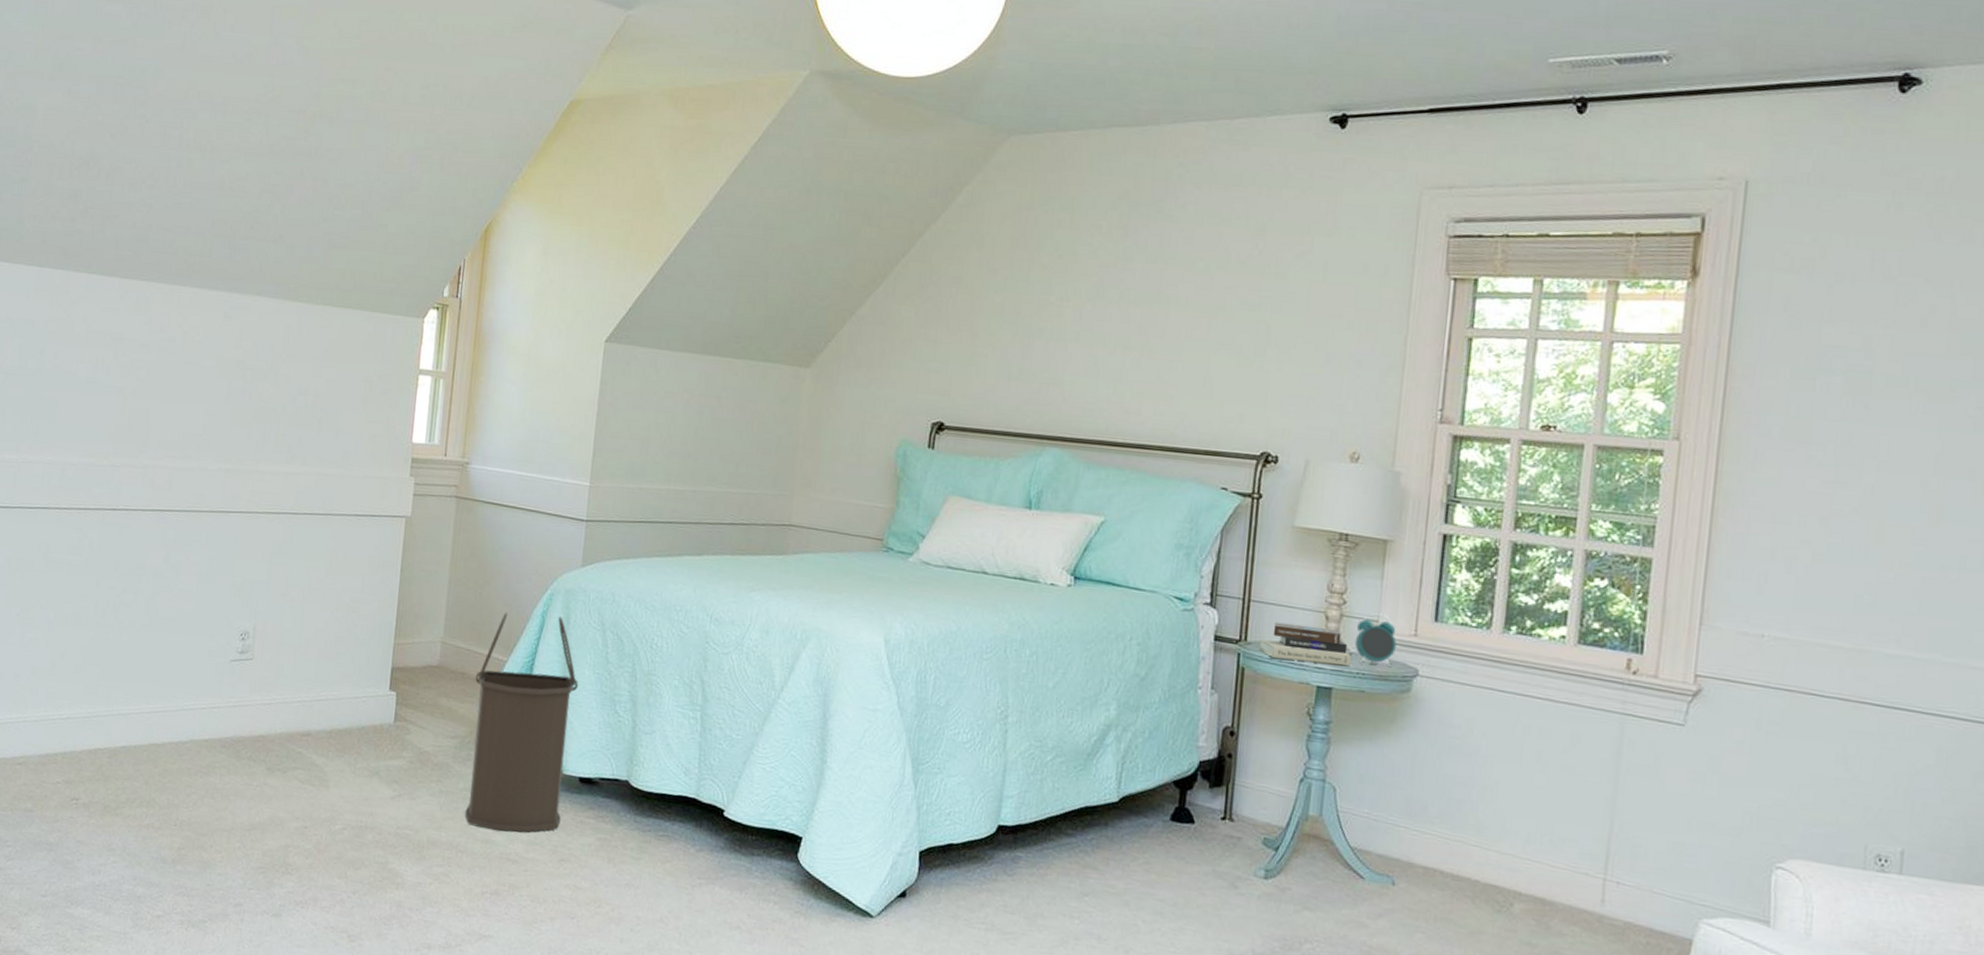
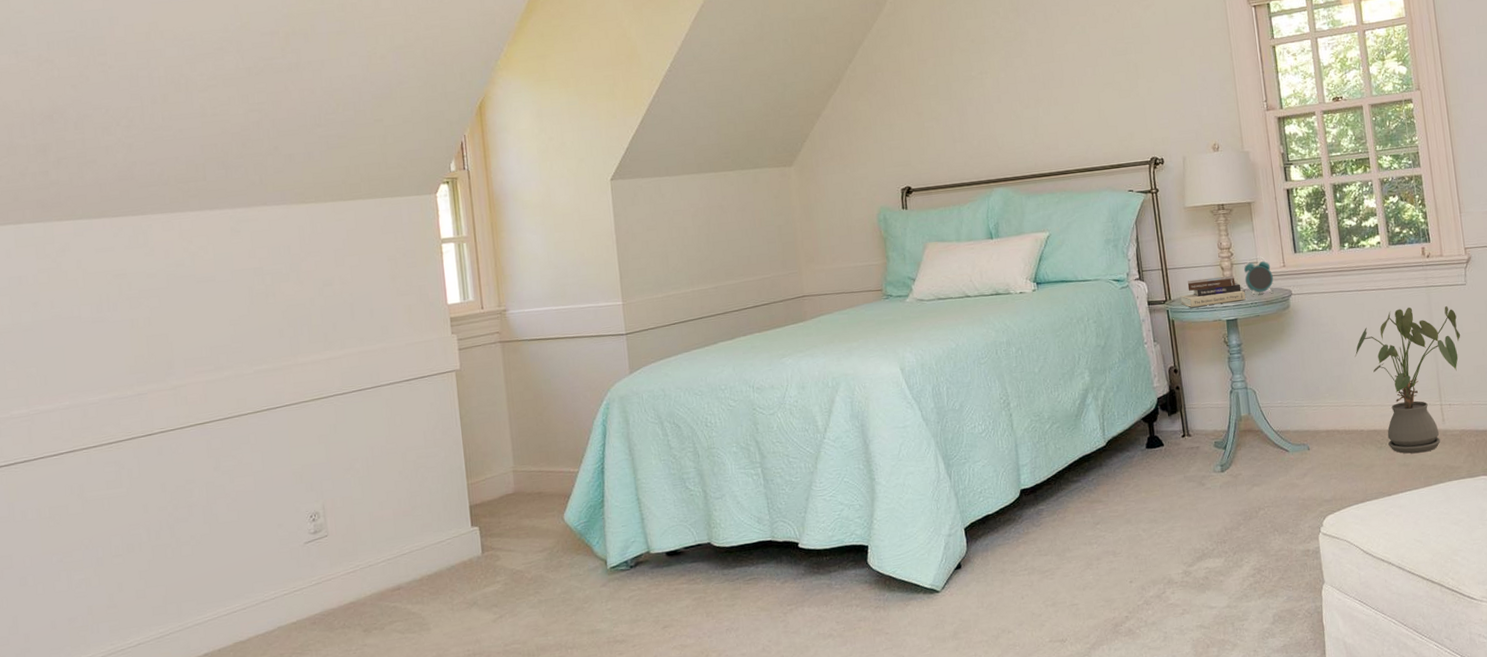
basket: present [465,612,578,833] -> none [551,421,657,622]
house plant: none [1489,733,1659,937] -> present [1354,306,1461,454]

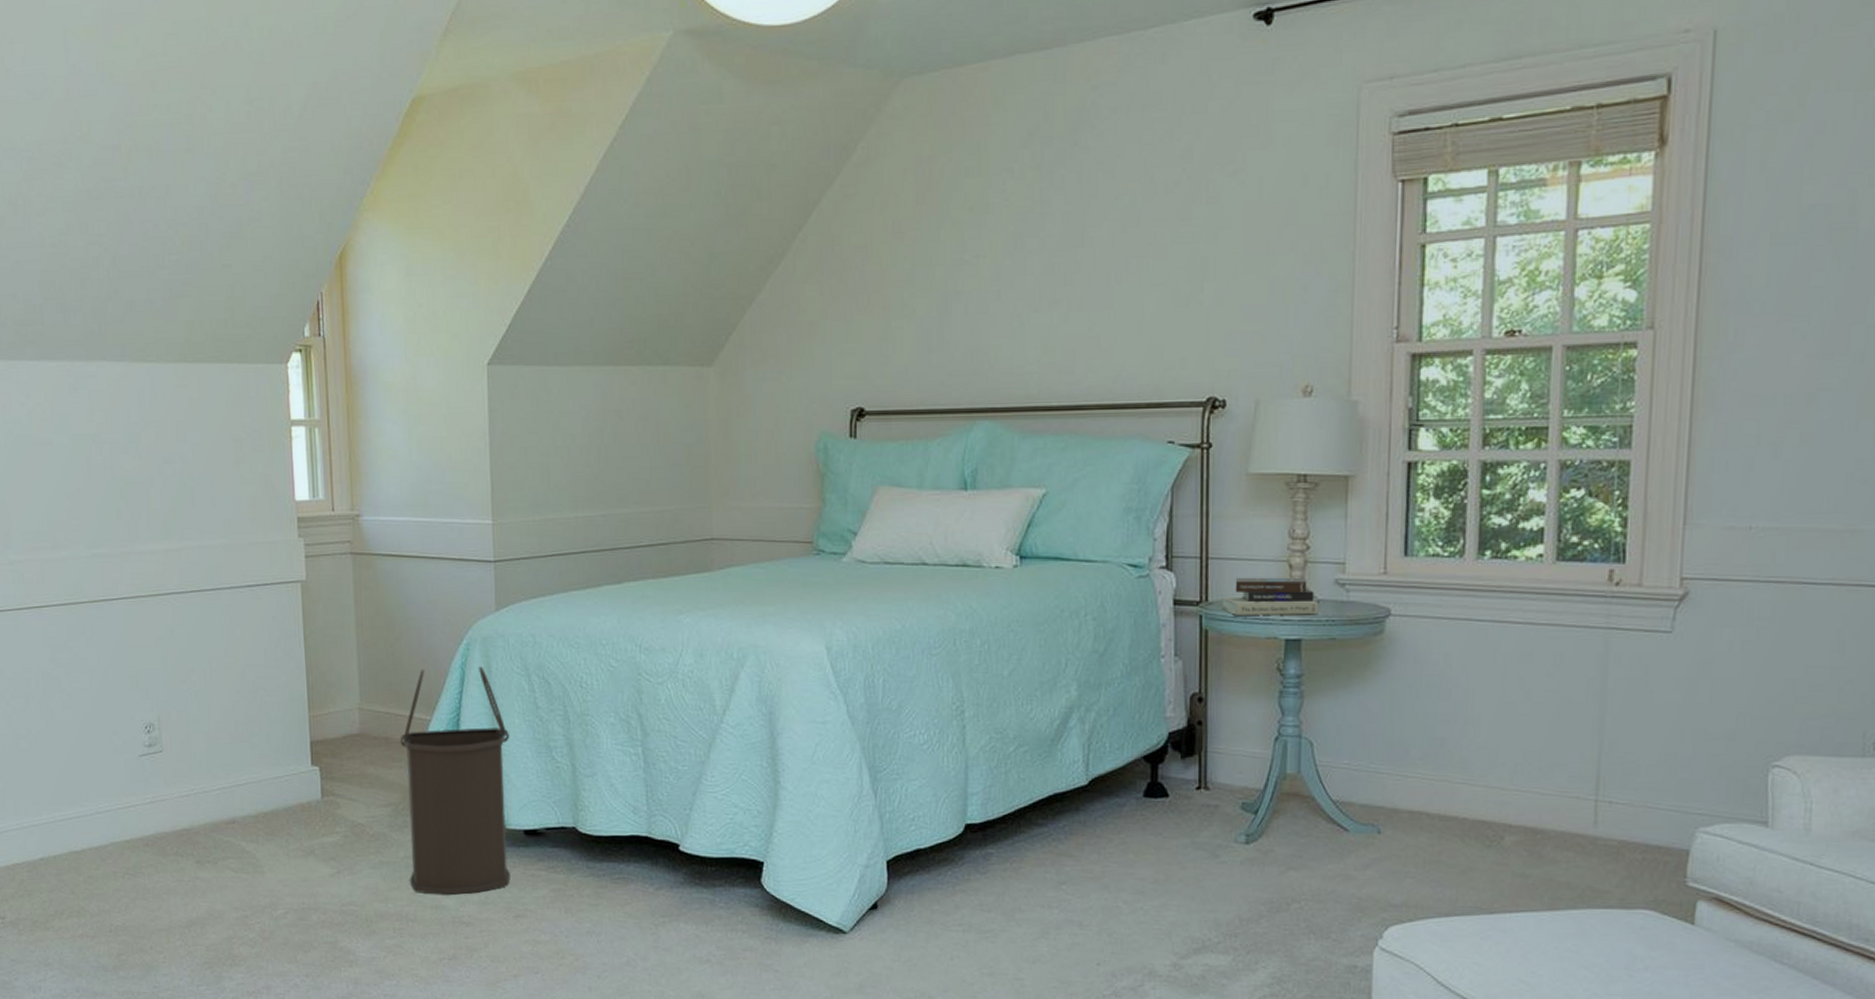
basket: none [551,421,657,622] -> present [400,666,510,895]
alarm clock: present [1244,256,1274,296] -> none [1321,555,1366,610]
house plant: present [1354,306,1461,454] -> none [1472,654,1648,863]

